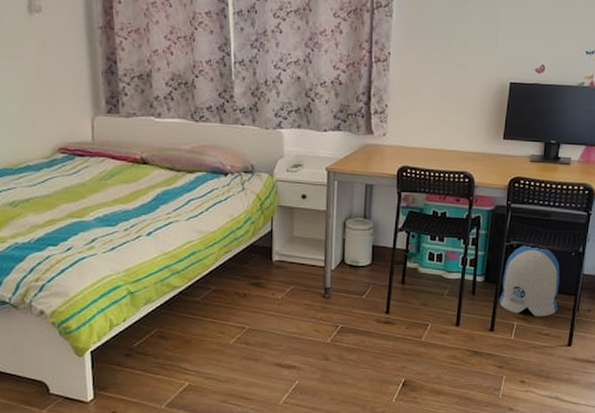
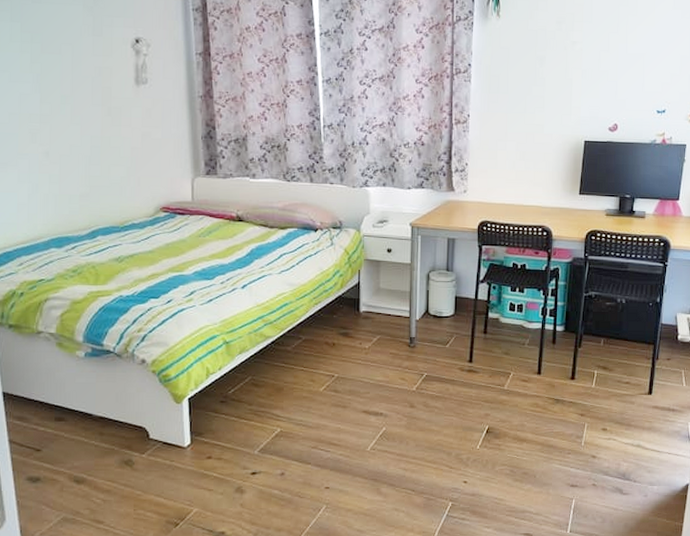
sun visor: present [499,244,560,316] -> none [579,295,638,365]

